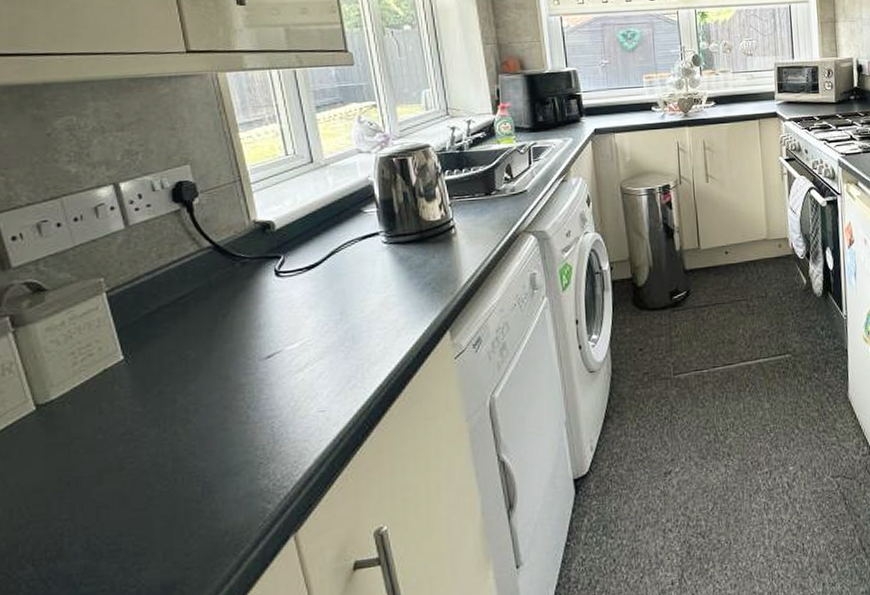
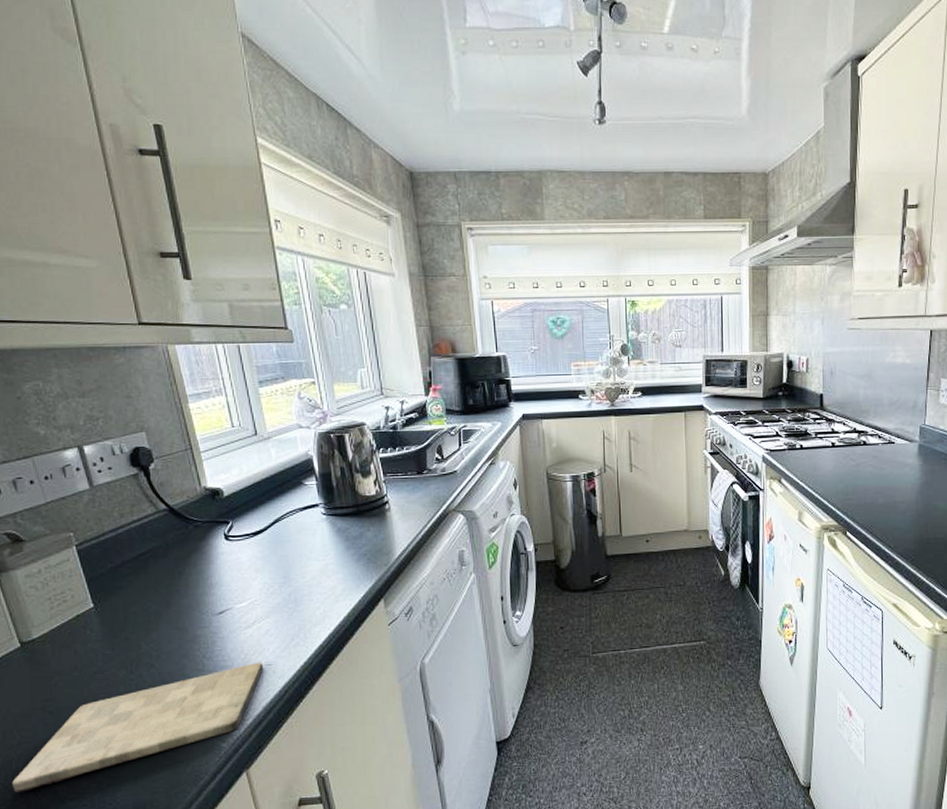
cutting board: none [16,409,317,582] -> present [11,662,264,792]

